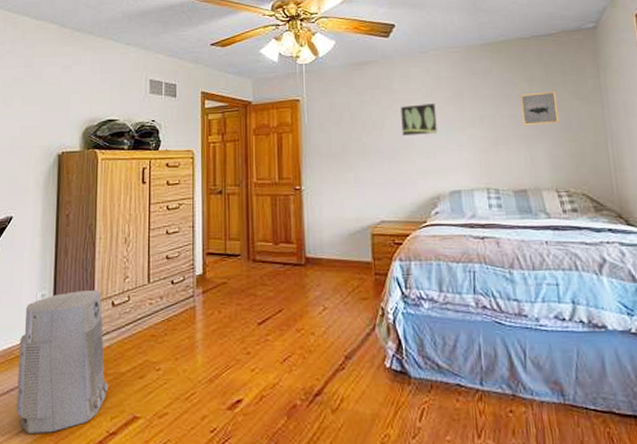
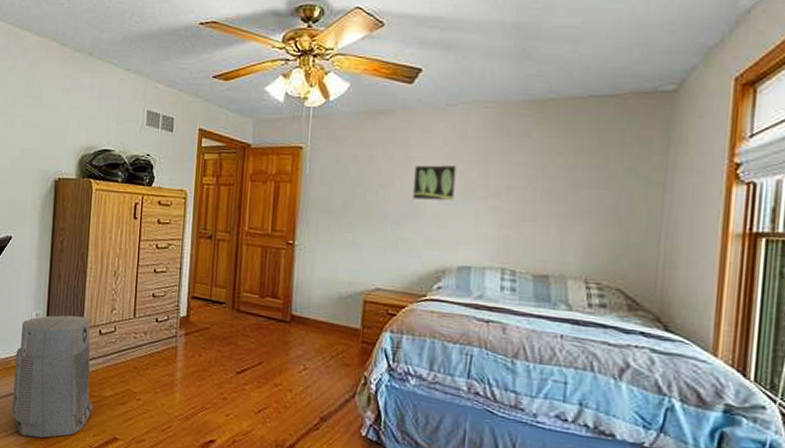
wall art: present [520,91,559,126] -> none [558,165,608,204]

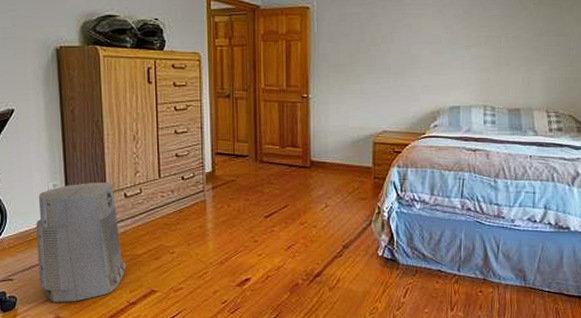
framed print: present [413,164,456,201] -> none [410,19,445,52]

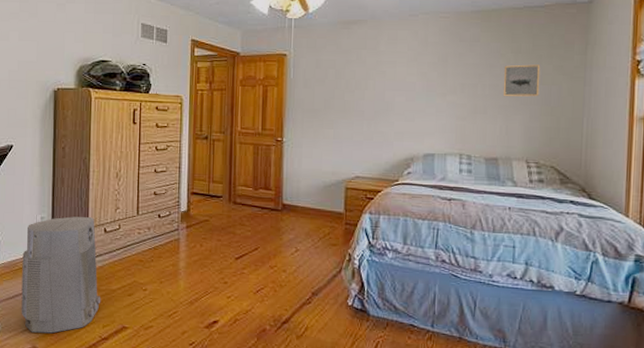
wall art: none [525,16,561,49] -> present [502,64,541,97]

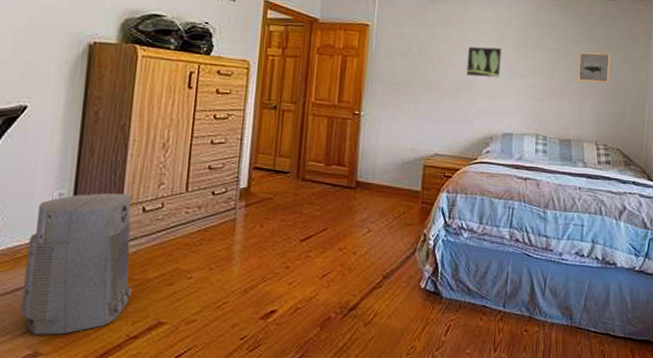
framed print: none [384,67,419,99] -> present [466,46,502,78]

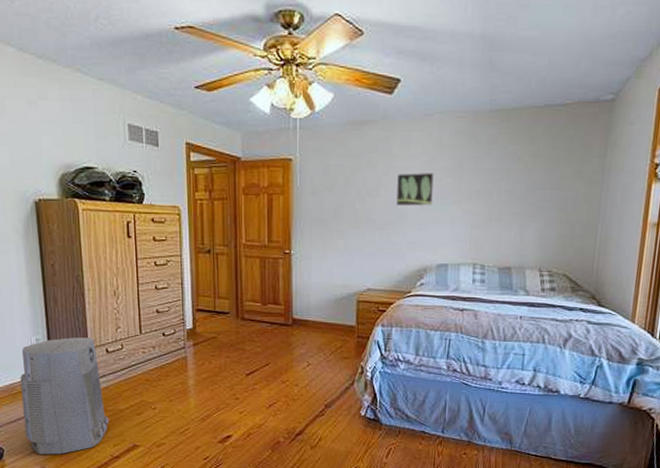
wall art: present [577,52,611,83] -> none [518,168,559,204]

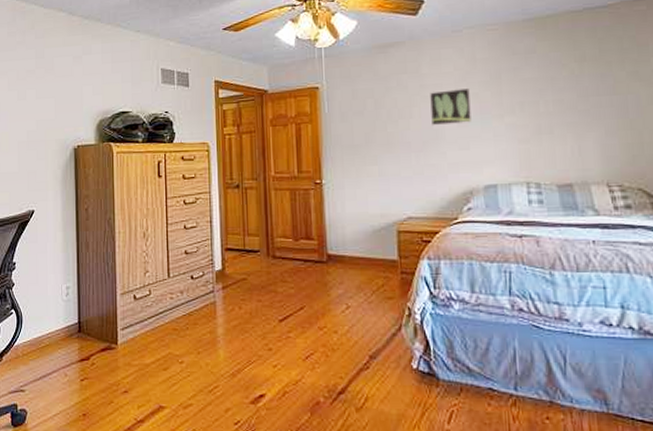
air purifier: present [20,337,109,455] -> none [48,284,135,418]

